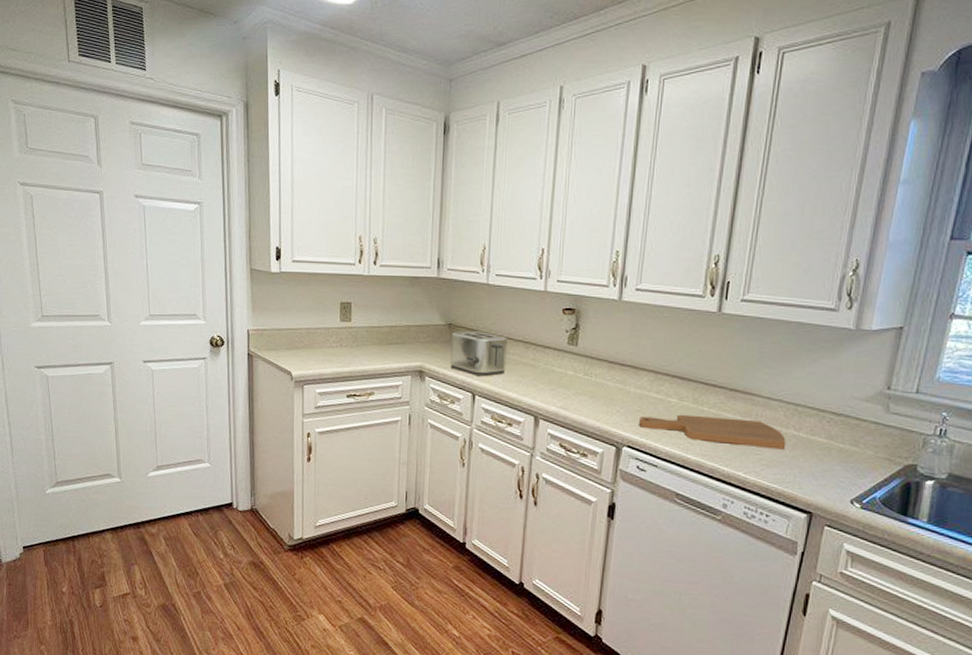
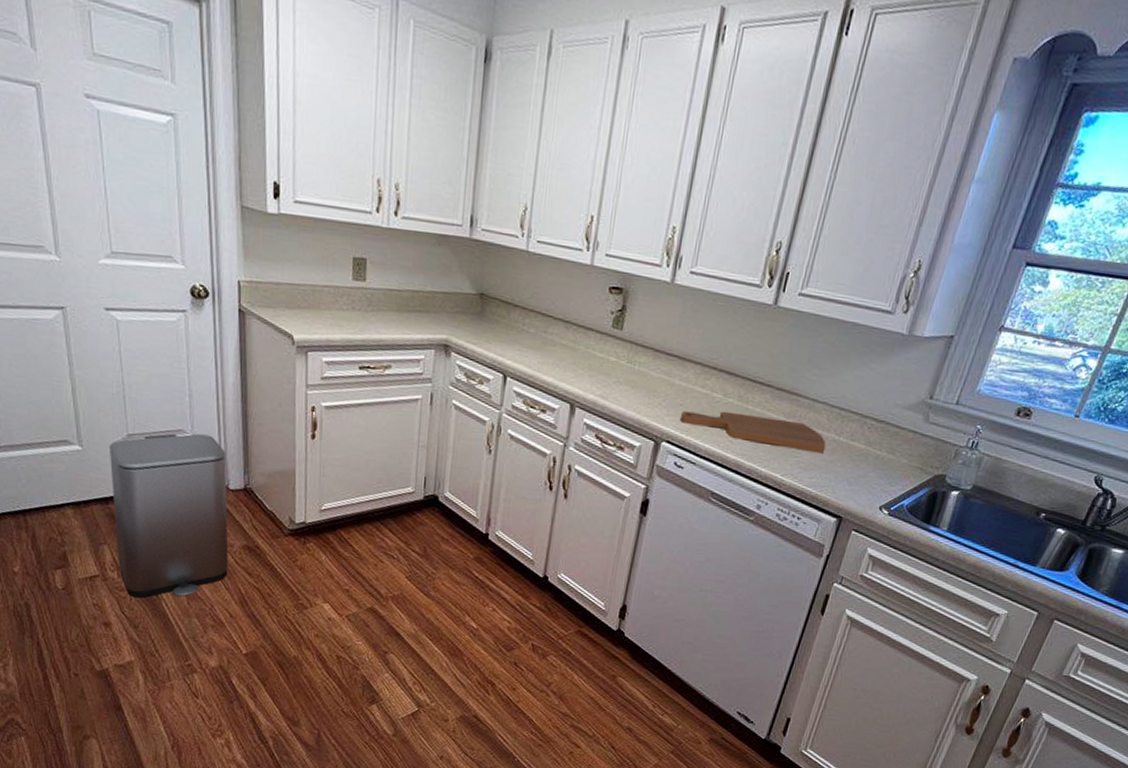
pedal bin: none [141,462,237,614] -> present [108,433,229,598]
toaster: present [449,331,508,377] -> none [479,302,547,357]

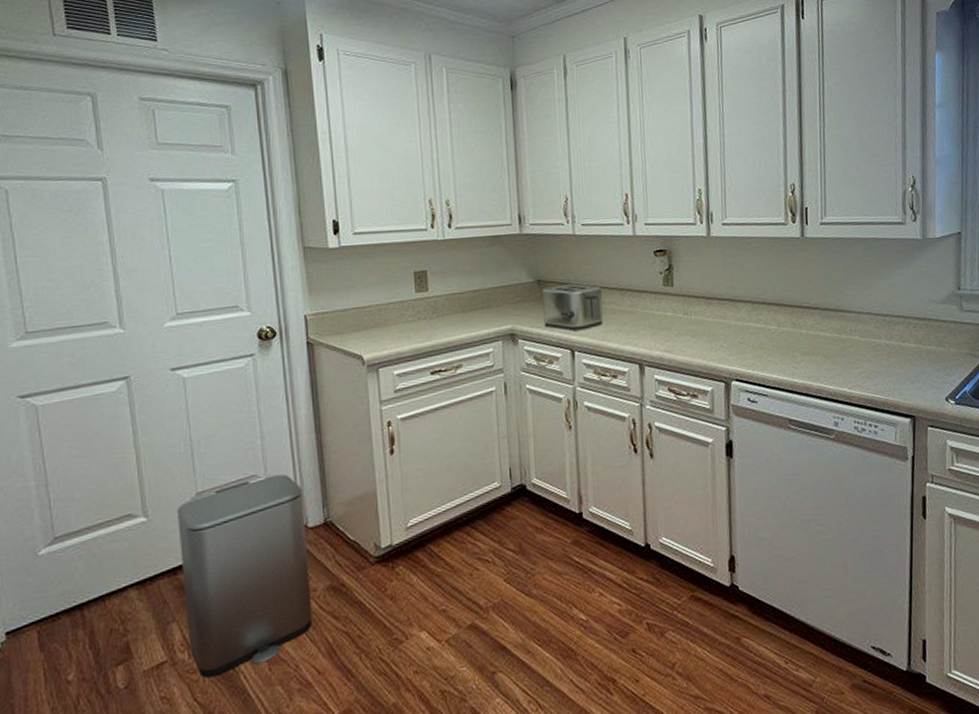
toaster: none [479,302,547,357] -> present [542,284,604,332]
cutting board: present [679,411,826,454] -> none [743,335,882,364]

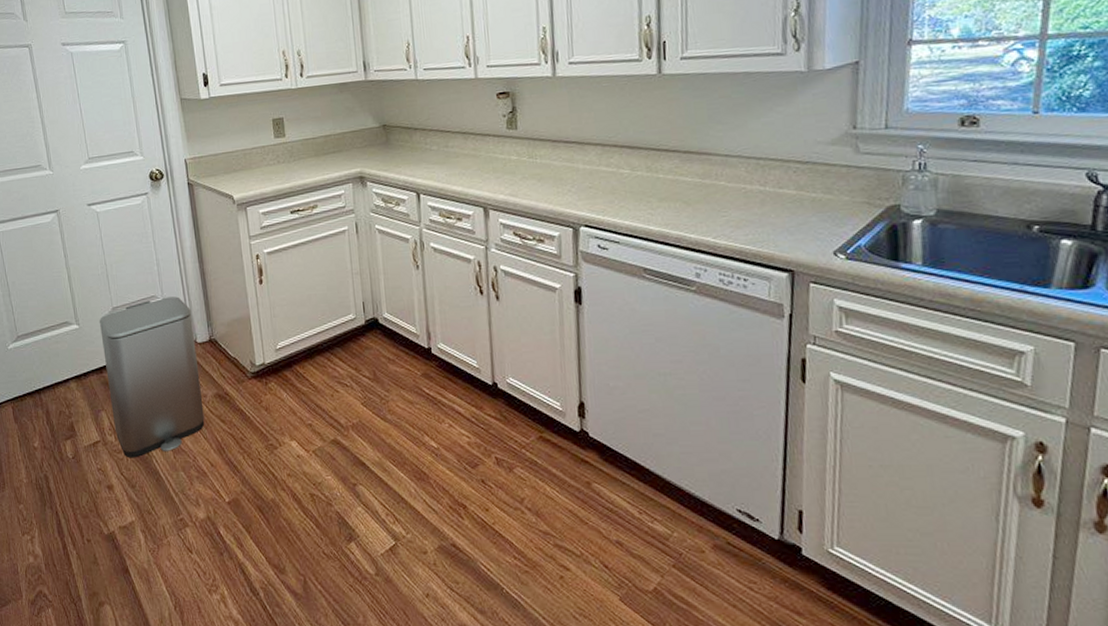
toaster: present [542,284,604,332] -> none [387,128,447,175]

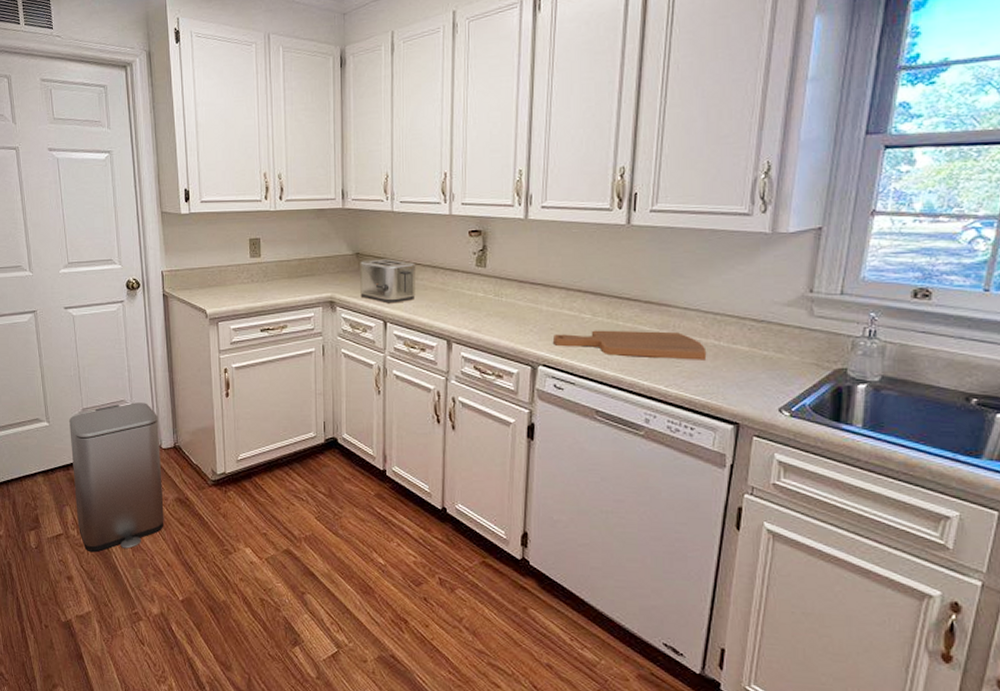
toaster: none [387,128,447,175] -> present [359,259,417,304]
cutting board: none [592,181,754,210] -> present [552,330,707,360]

